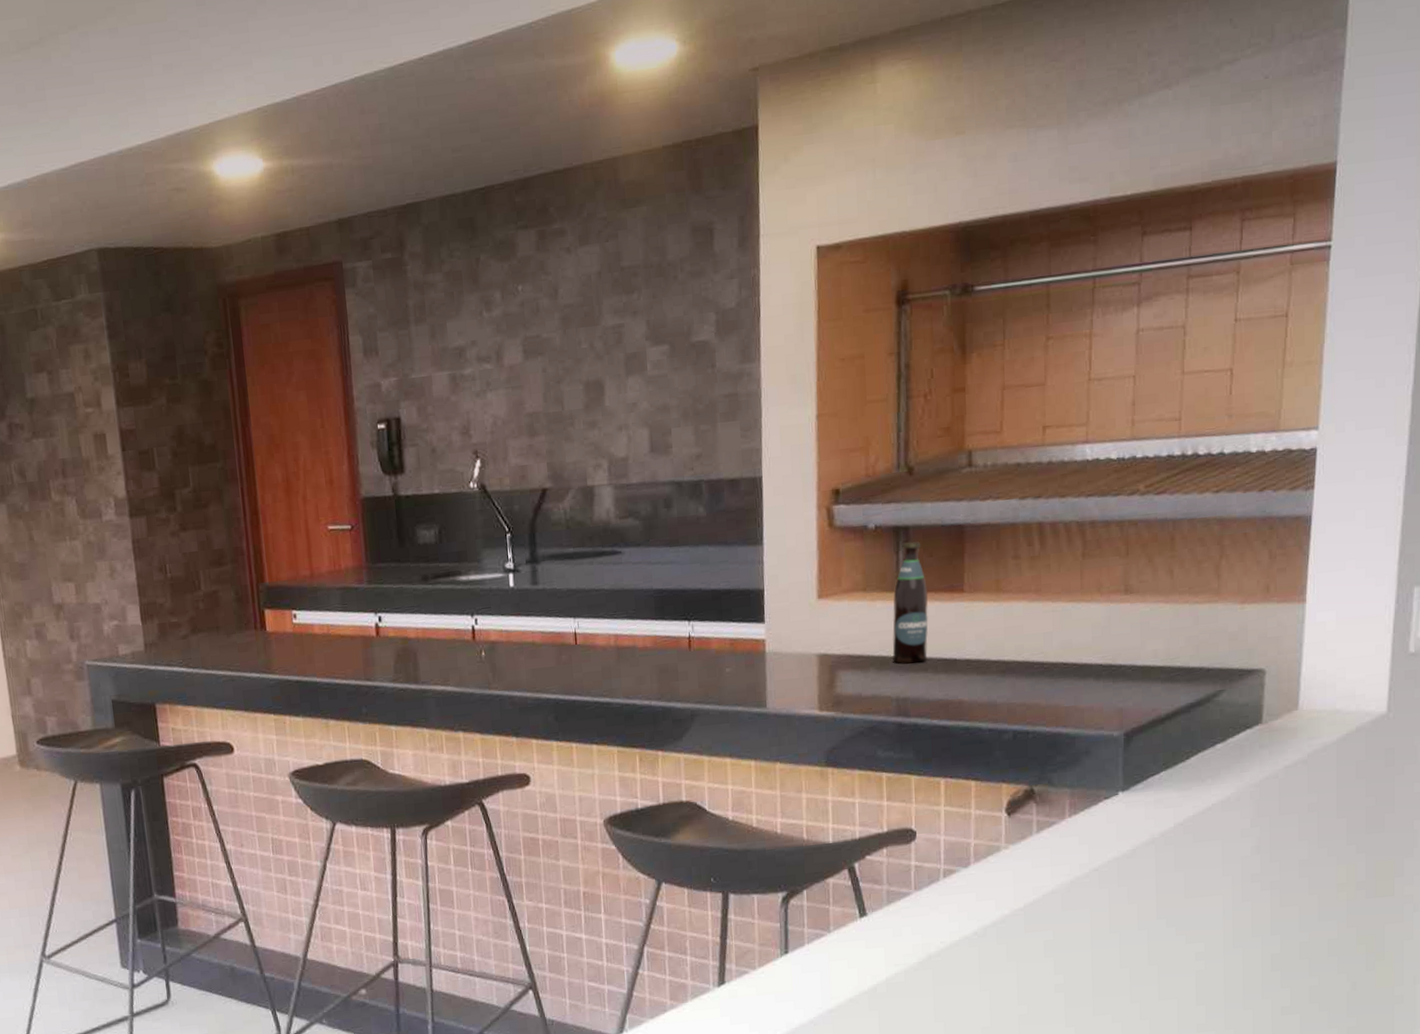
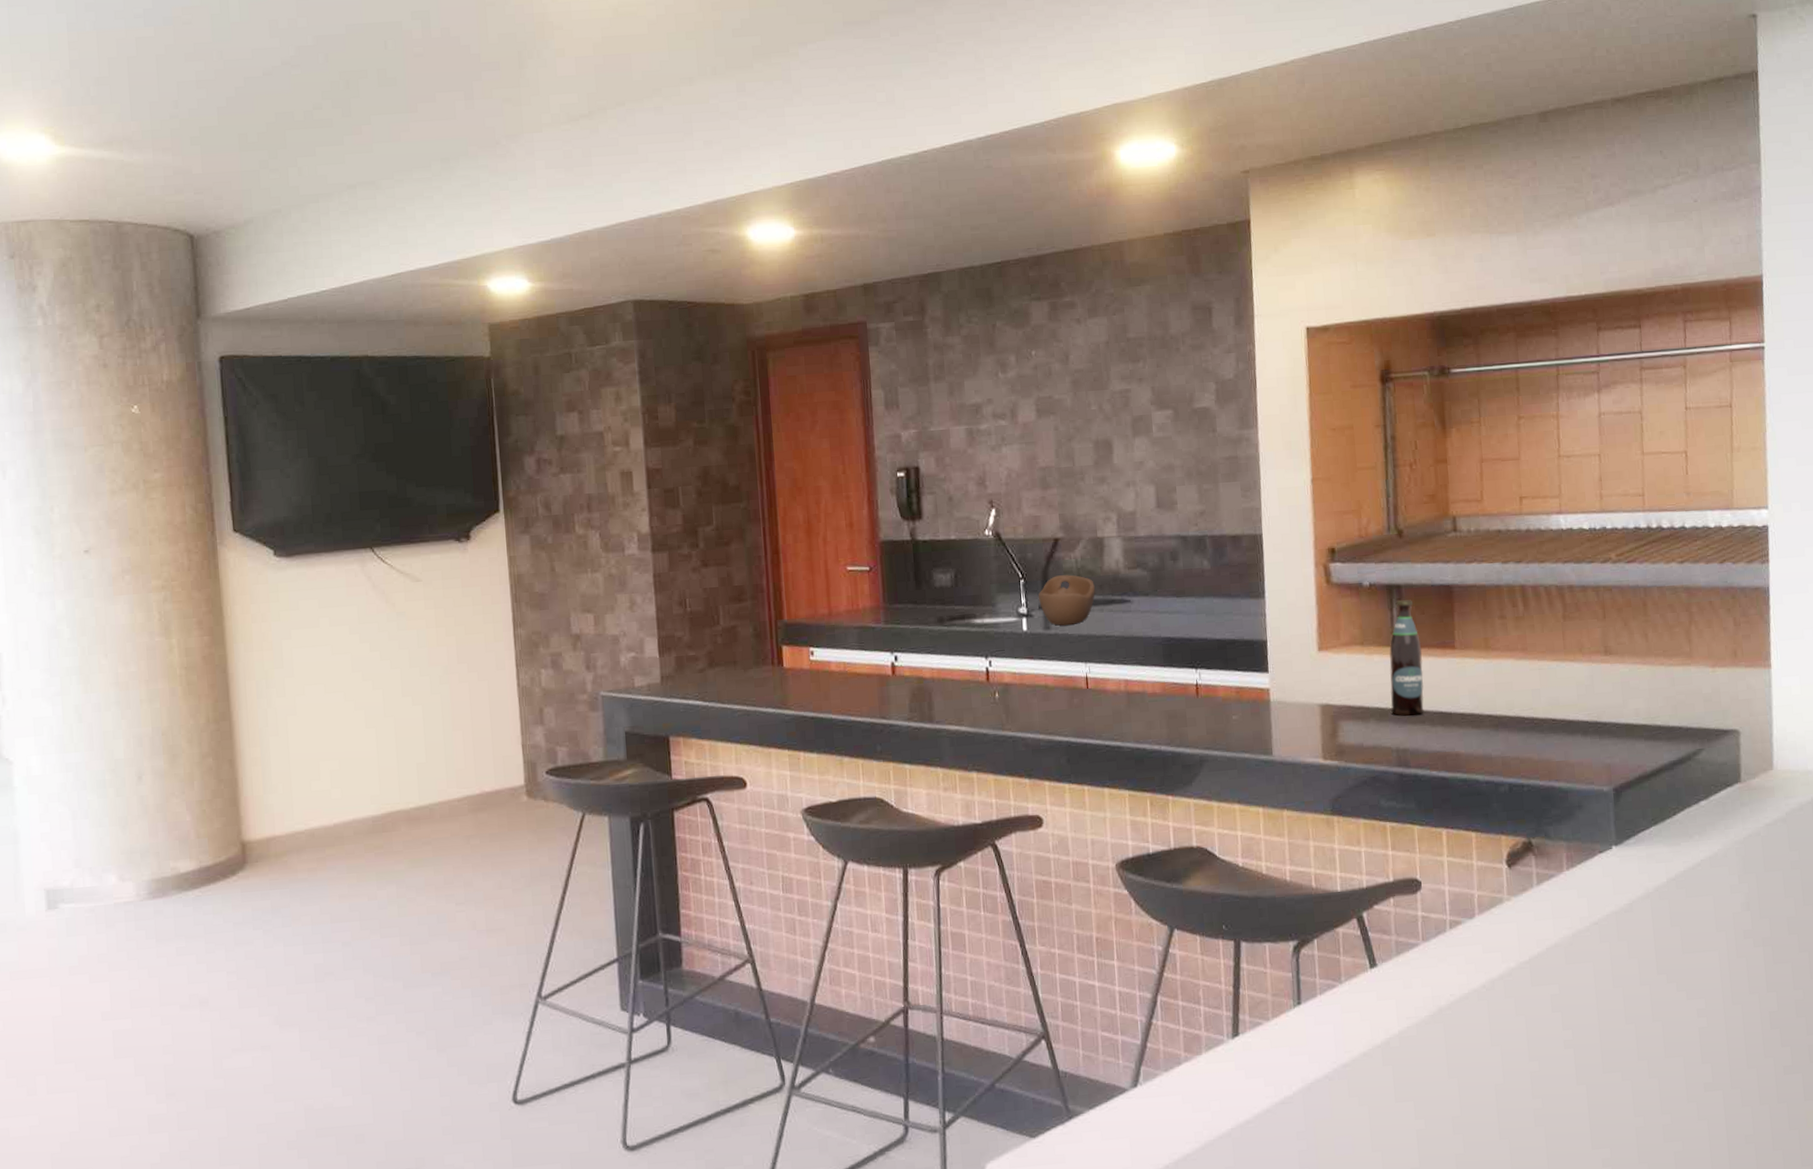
wooden bowl: none [526,526,585,581] -> present [1038,575,1095,626]

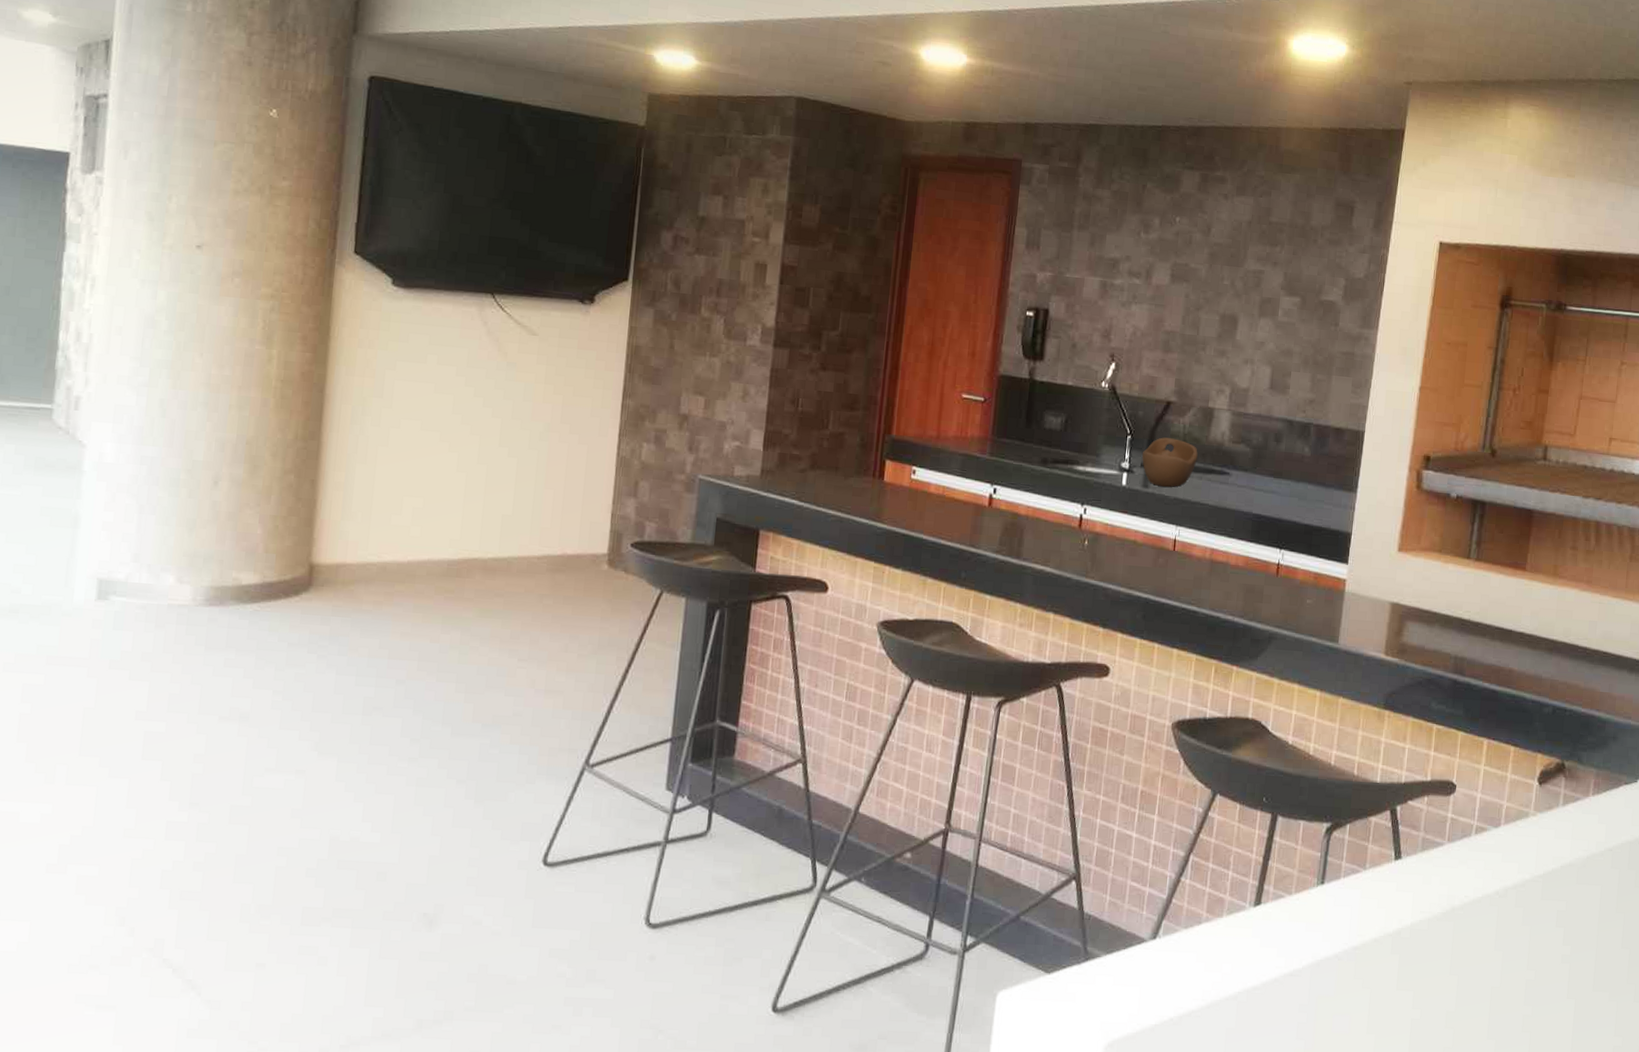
bottle: present [1389,599,1424,716] -> none [1456,515,1495,628]

